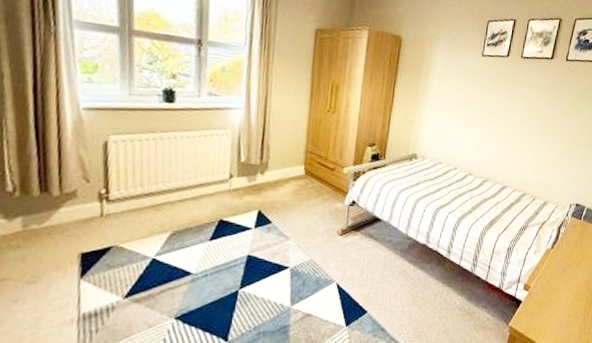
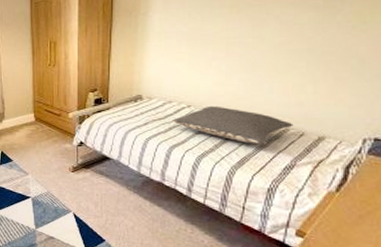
pillow: none [440,169,529,208] -> present [172,106,294,145]

